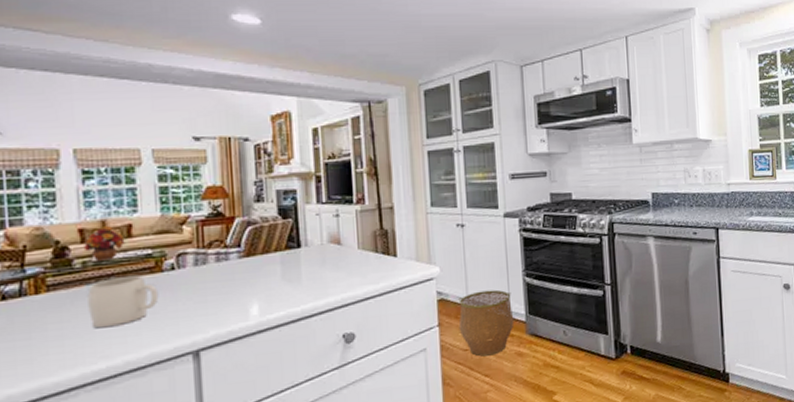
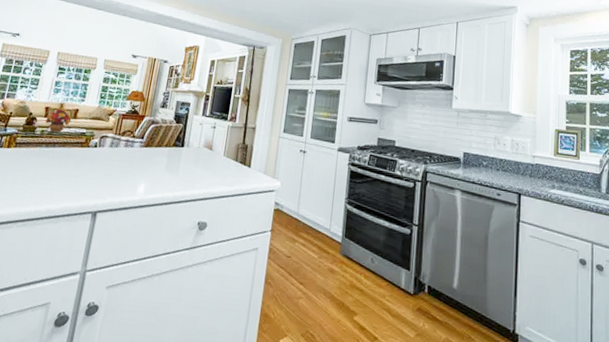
mug: present [87,274,159,329] -> none [34,145,83,182]
basket: present [458,289,515,357] -> none [286,208,333,267]

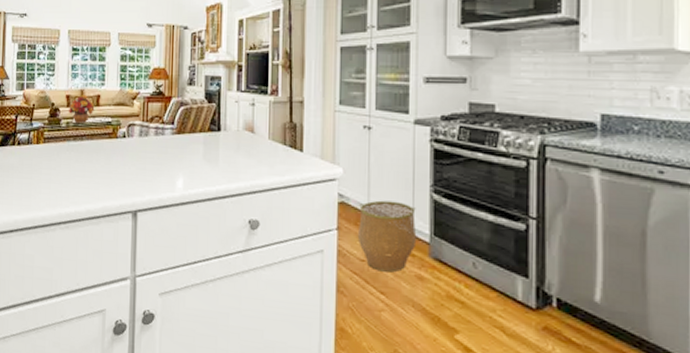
basket: none [286,208,333,267] -> present [357,200,417,273]

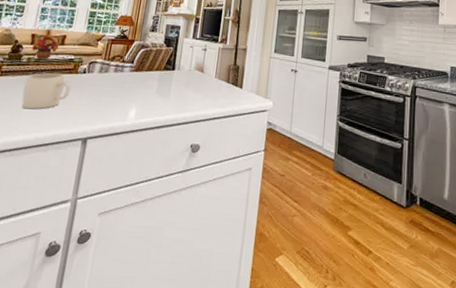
mug: none [67,137,113,179] -> present [21,72,71,110]
basket: present [357,200,417,273] -> none [279,127,326,184]

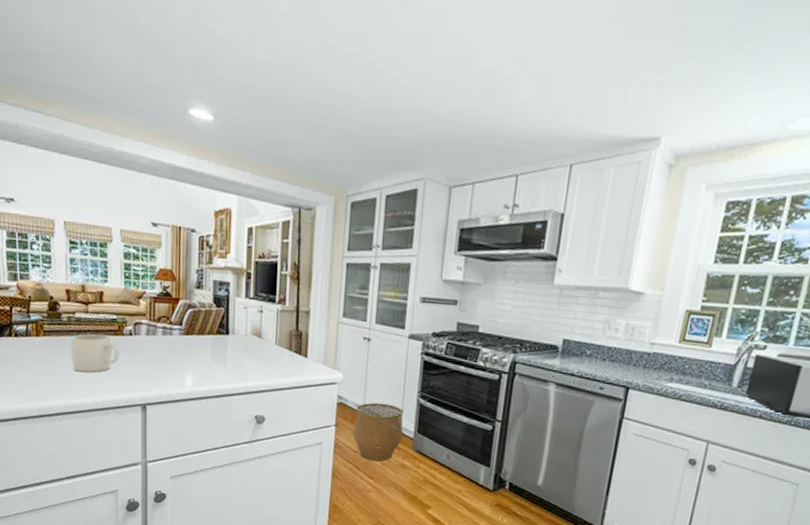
flower arrangement: present [32,35,59,60] -> none [70,290,98,320]
basket: none [279,127,326,184] -> present [352,402,404,462]

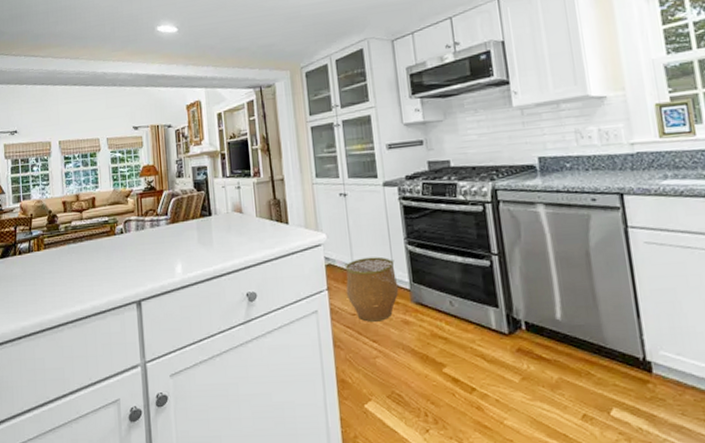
mug: present [71,333,120,373] -> none [68,237,113,279]

